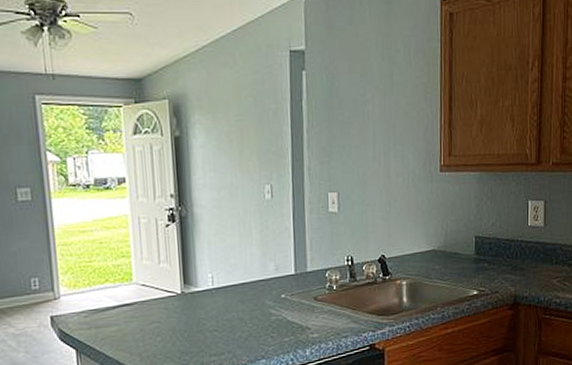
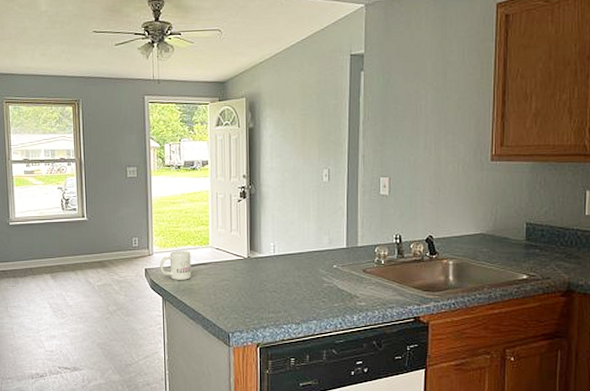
mug: none [70,289,113,327] -> present [160,250,192,280]

